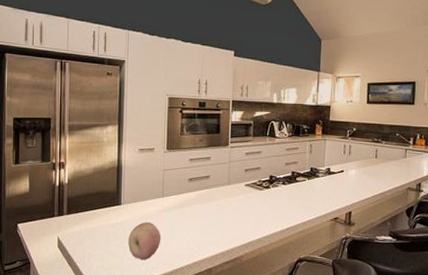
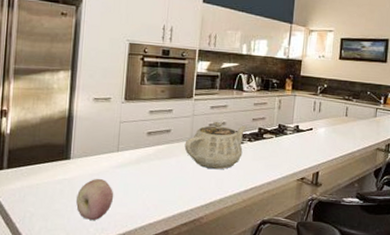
teapot: none [223,166,281,212] -> present [184,121,247,170]

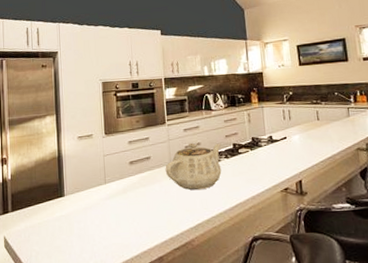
fruit: present [76,178,114,221] -> none [74,211,108,254]

